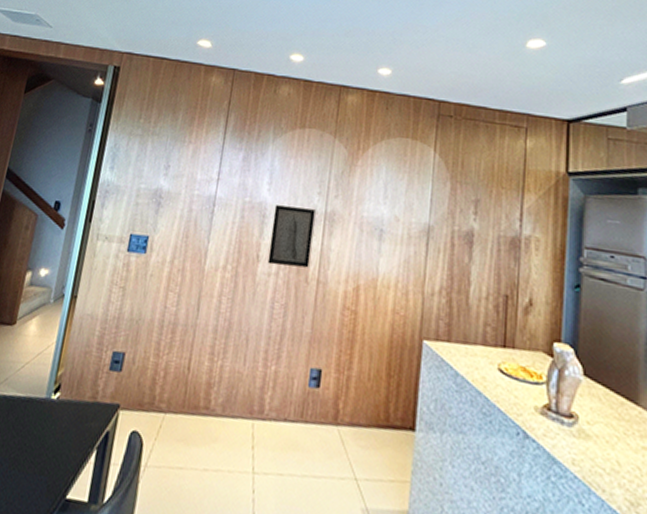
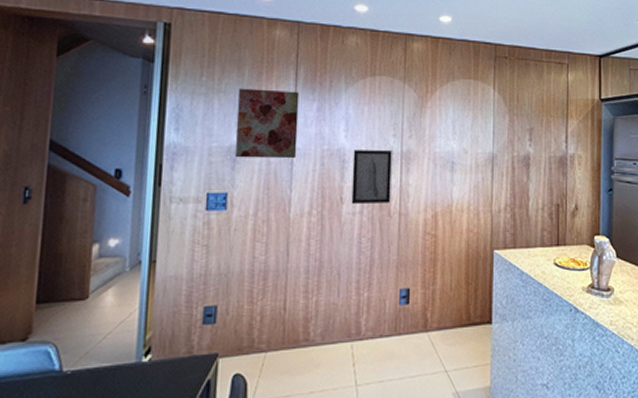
wall art: none [160,132,228,208] -> present [234,88,300,159]

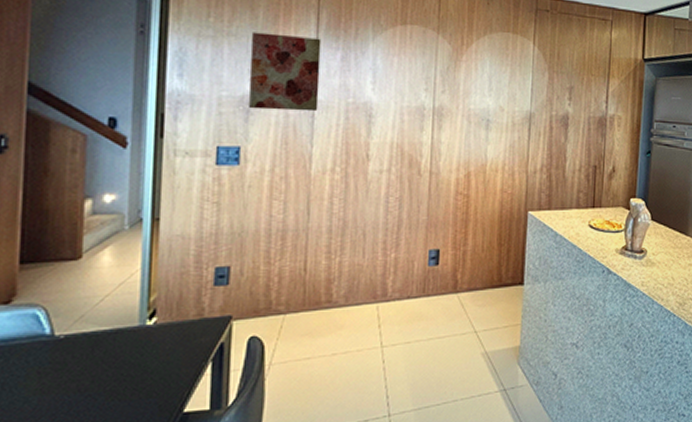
wall art: present [351,150,392,205] -> none [378,104,423,162]

